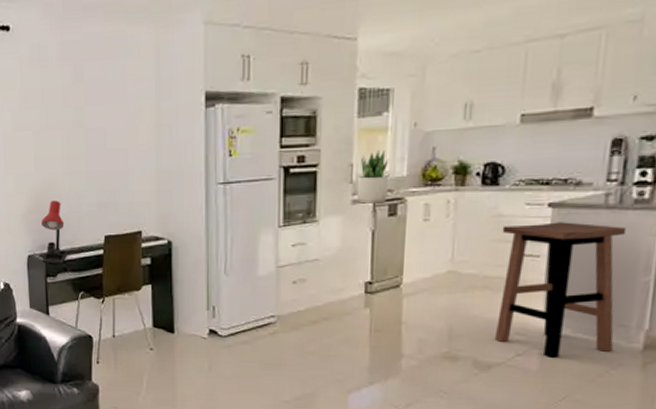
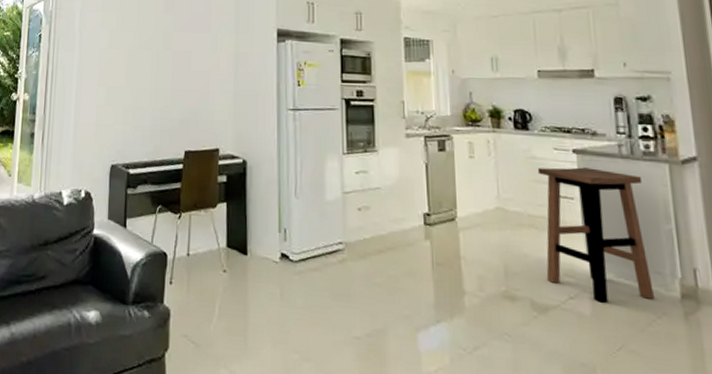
desk lamp: present [41,201,67,264] -> none [124,114,148,176]
planter: present [356,150,390,204] -> none [409,91,436,139]

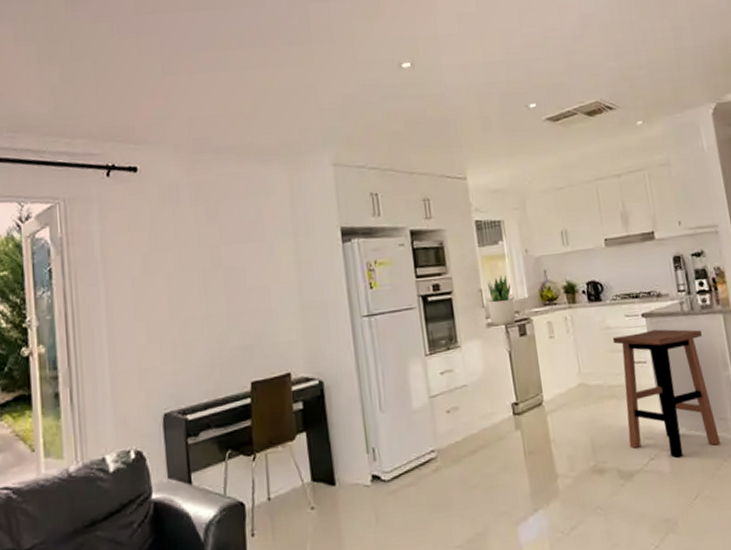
planter: none [409,91,436,139] -> present [487,275,516,327]

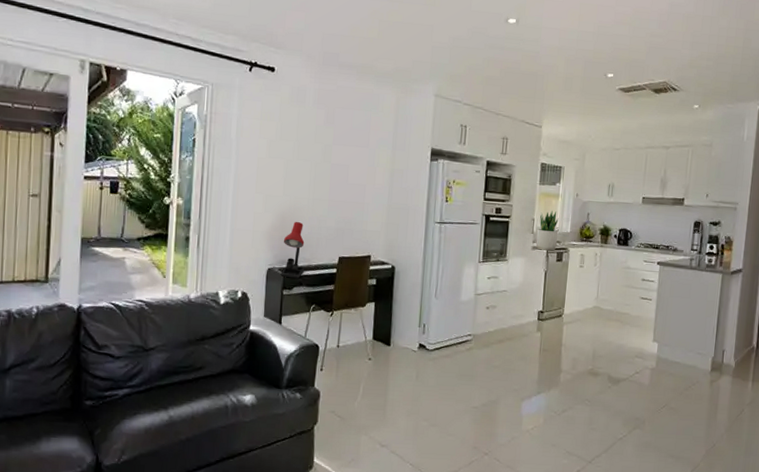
desk lamp: none [178,347,210,422] -> present [280,222,305,279]
bar stool: present [612,329,721,458] -> none [622,276,702,375]

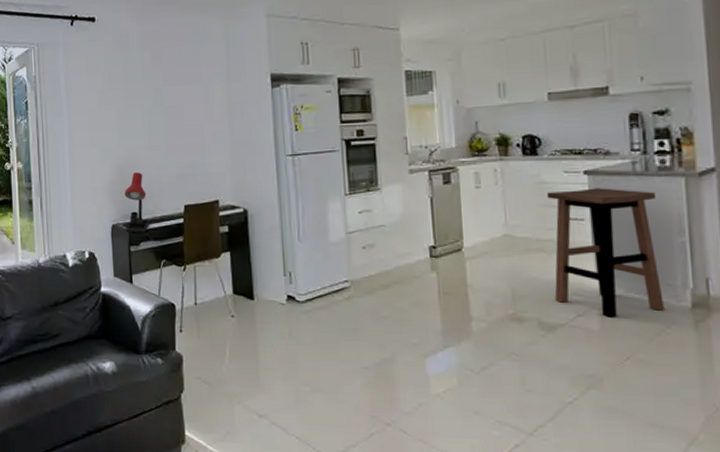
planter: present [536,211,559,251] -> none [412,125,441,173]
bar stool: none [622,276,702,375] -> present [546,188,666,317]

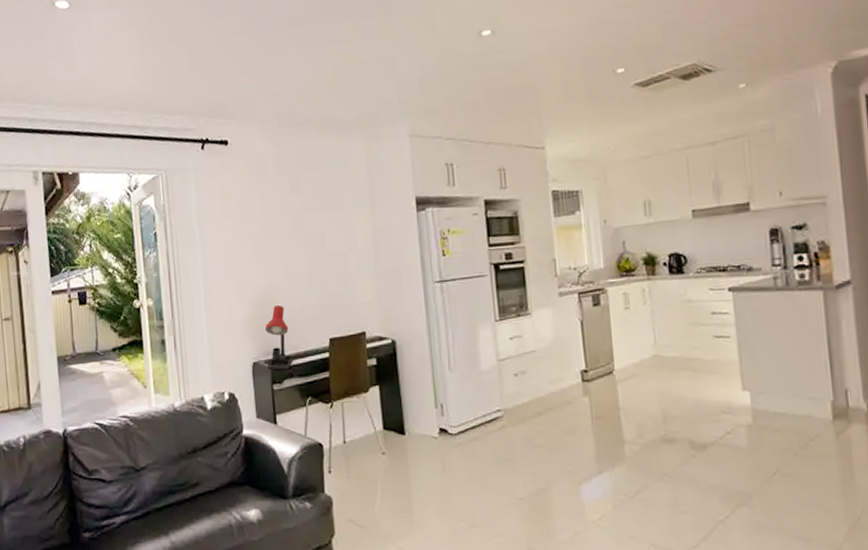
bar stool: present [546,188,666,317] -> none [693,304,809,433]

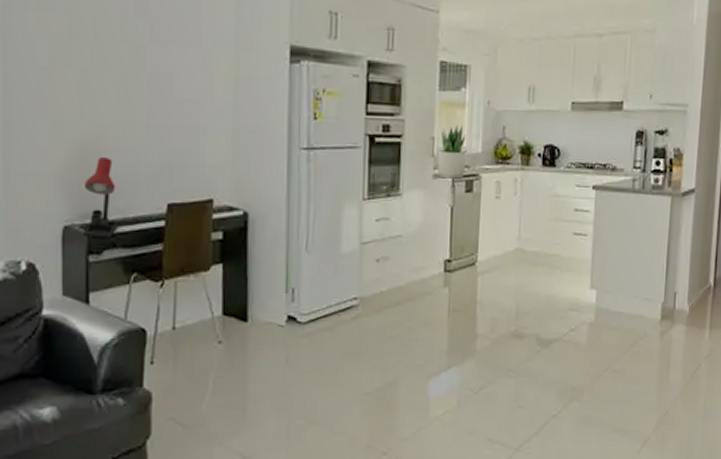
planter: none [561,245,590,296] -> present [437,125,467,179]

